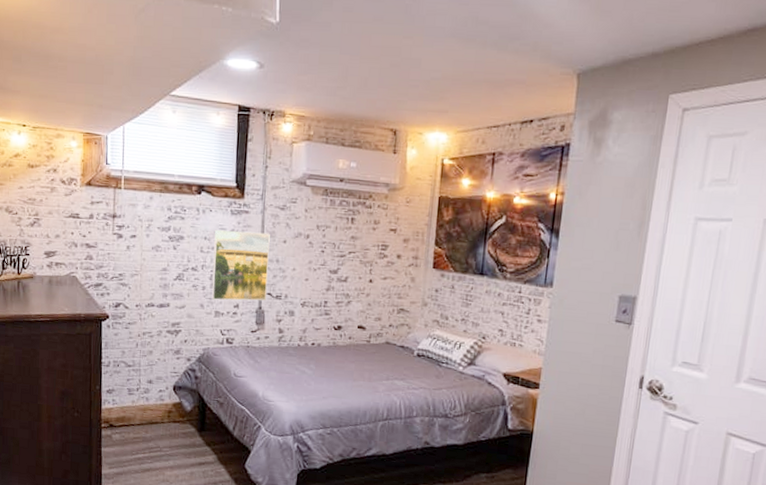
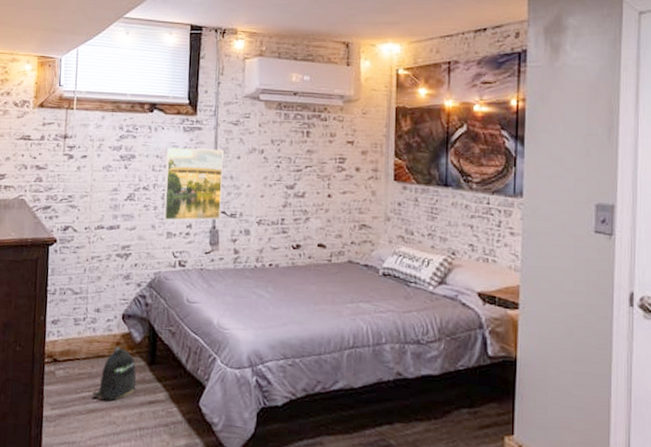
backpack: none [146,414,188,462] -> present [91,347,137,401]

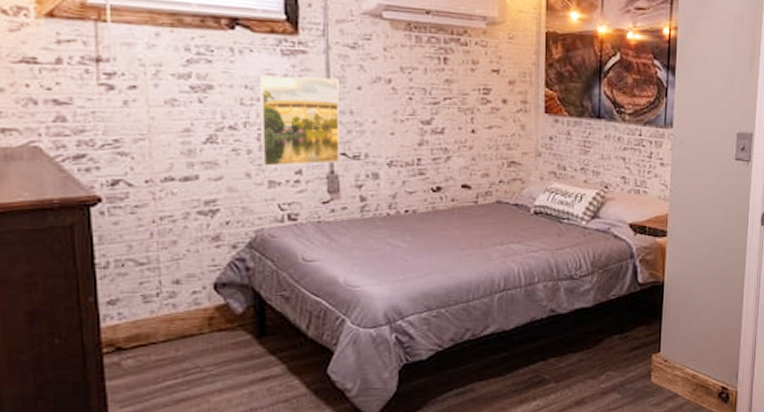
backpack: present [91,347,137,401] -> none [179,322,242,386]

